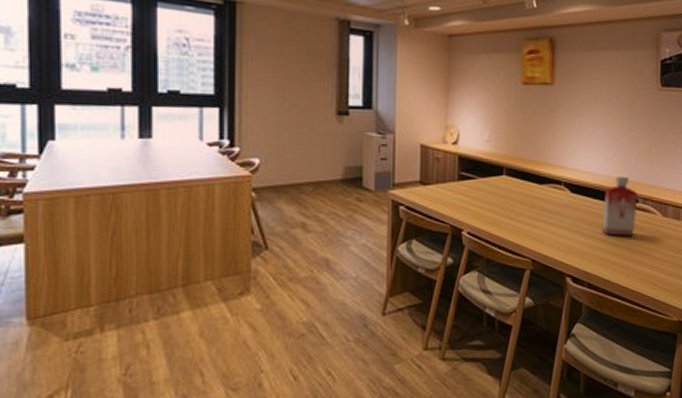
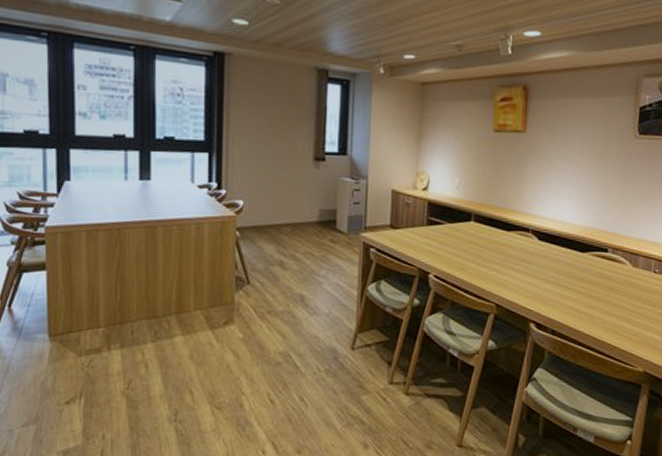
bottle: present [603,176,638,236] -> none [569,225,608,286]

